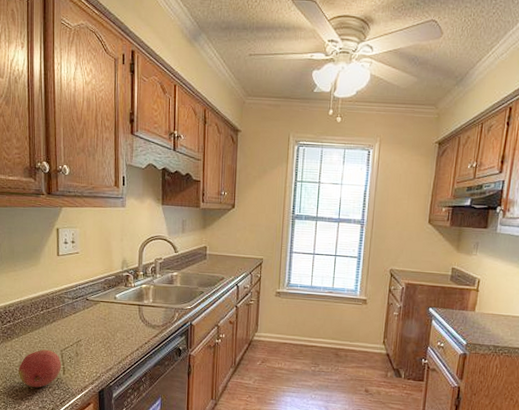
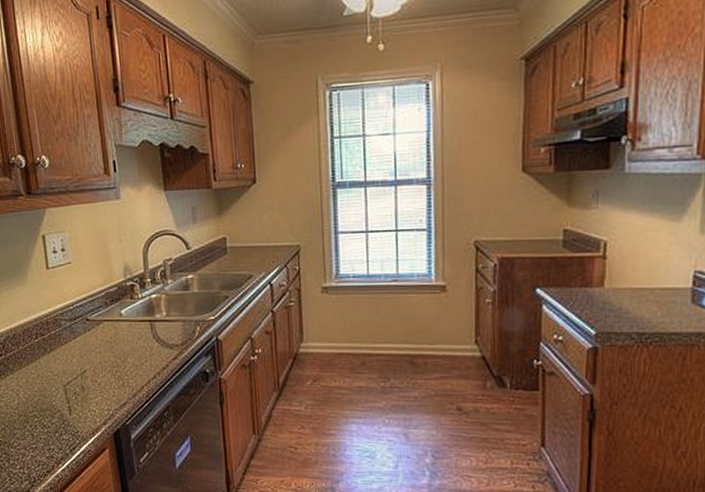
fruit: present [18,349,61,388] -> none [17,386,67,434]

